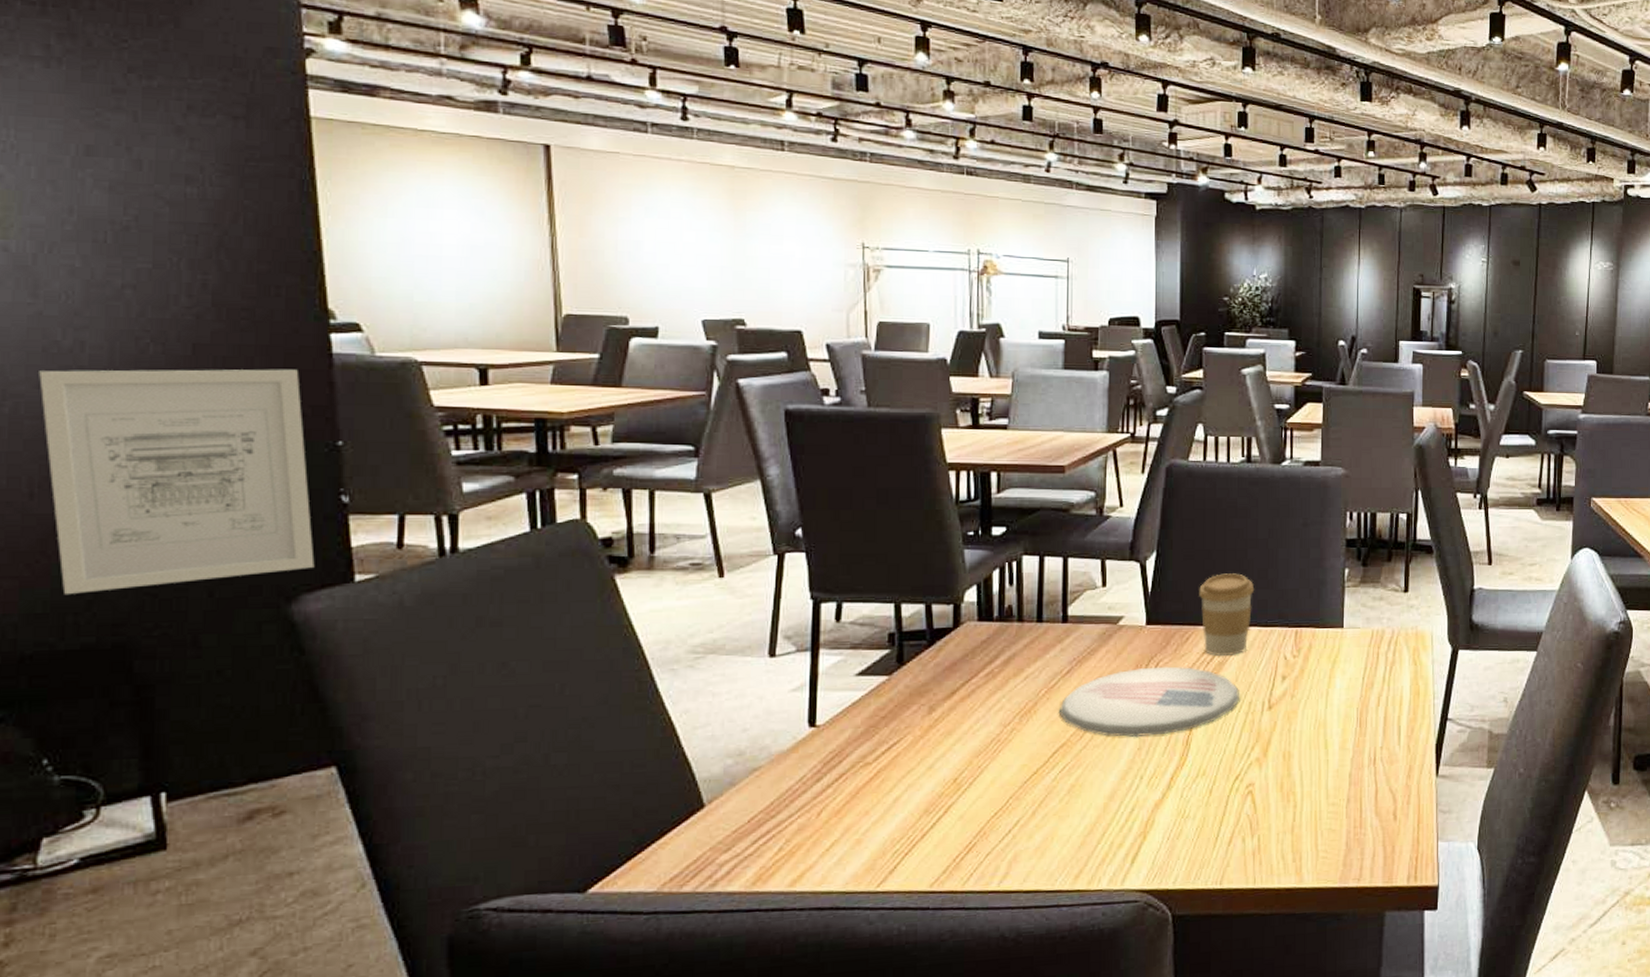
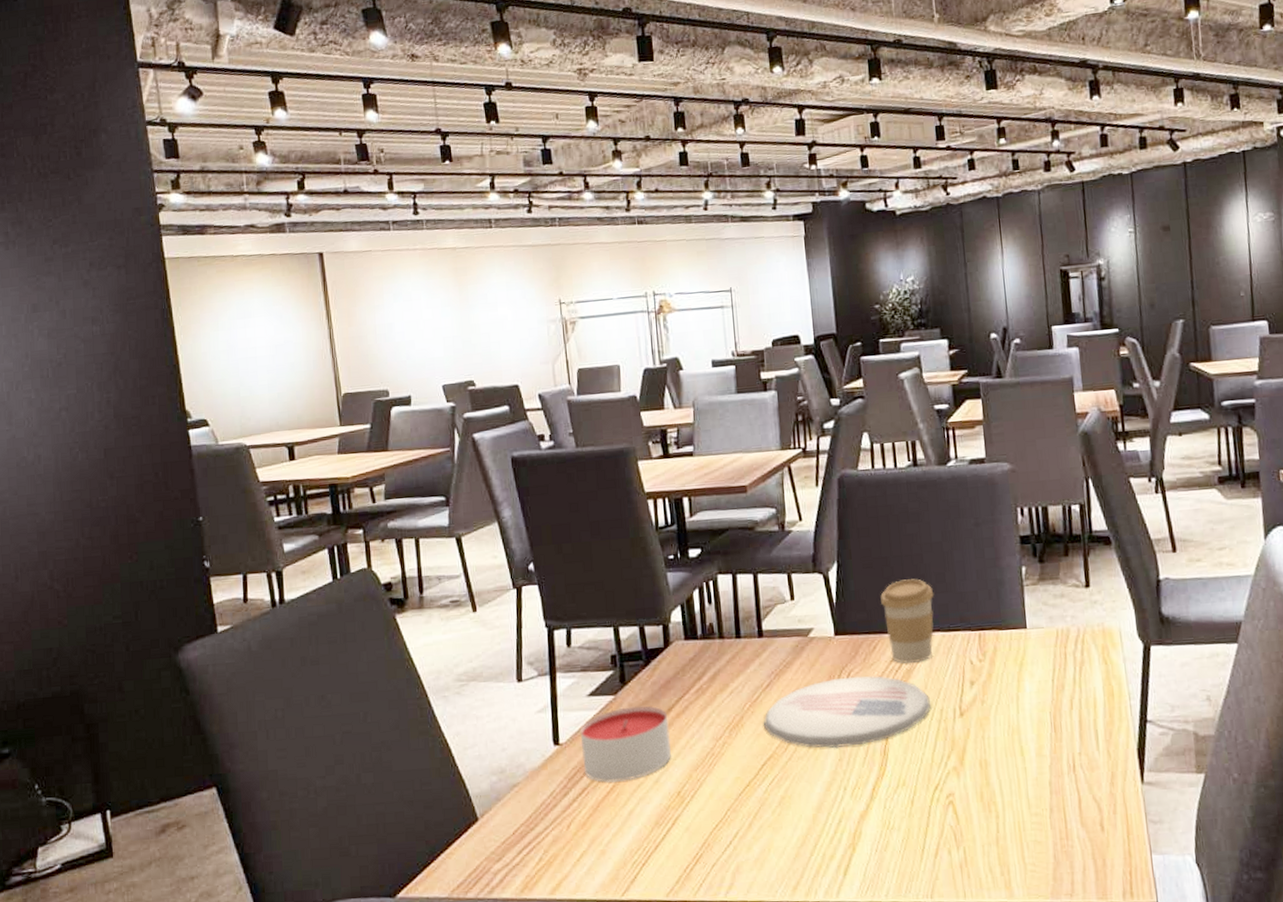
wall art: present [39,369,315,596] -> none [16,461,191,655]
candle: none [843,688,952,768] -> present [580,705,672,782]

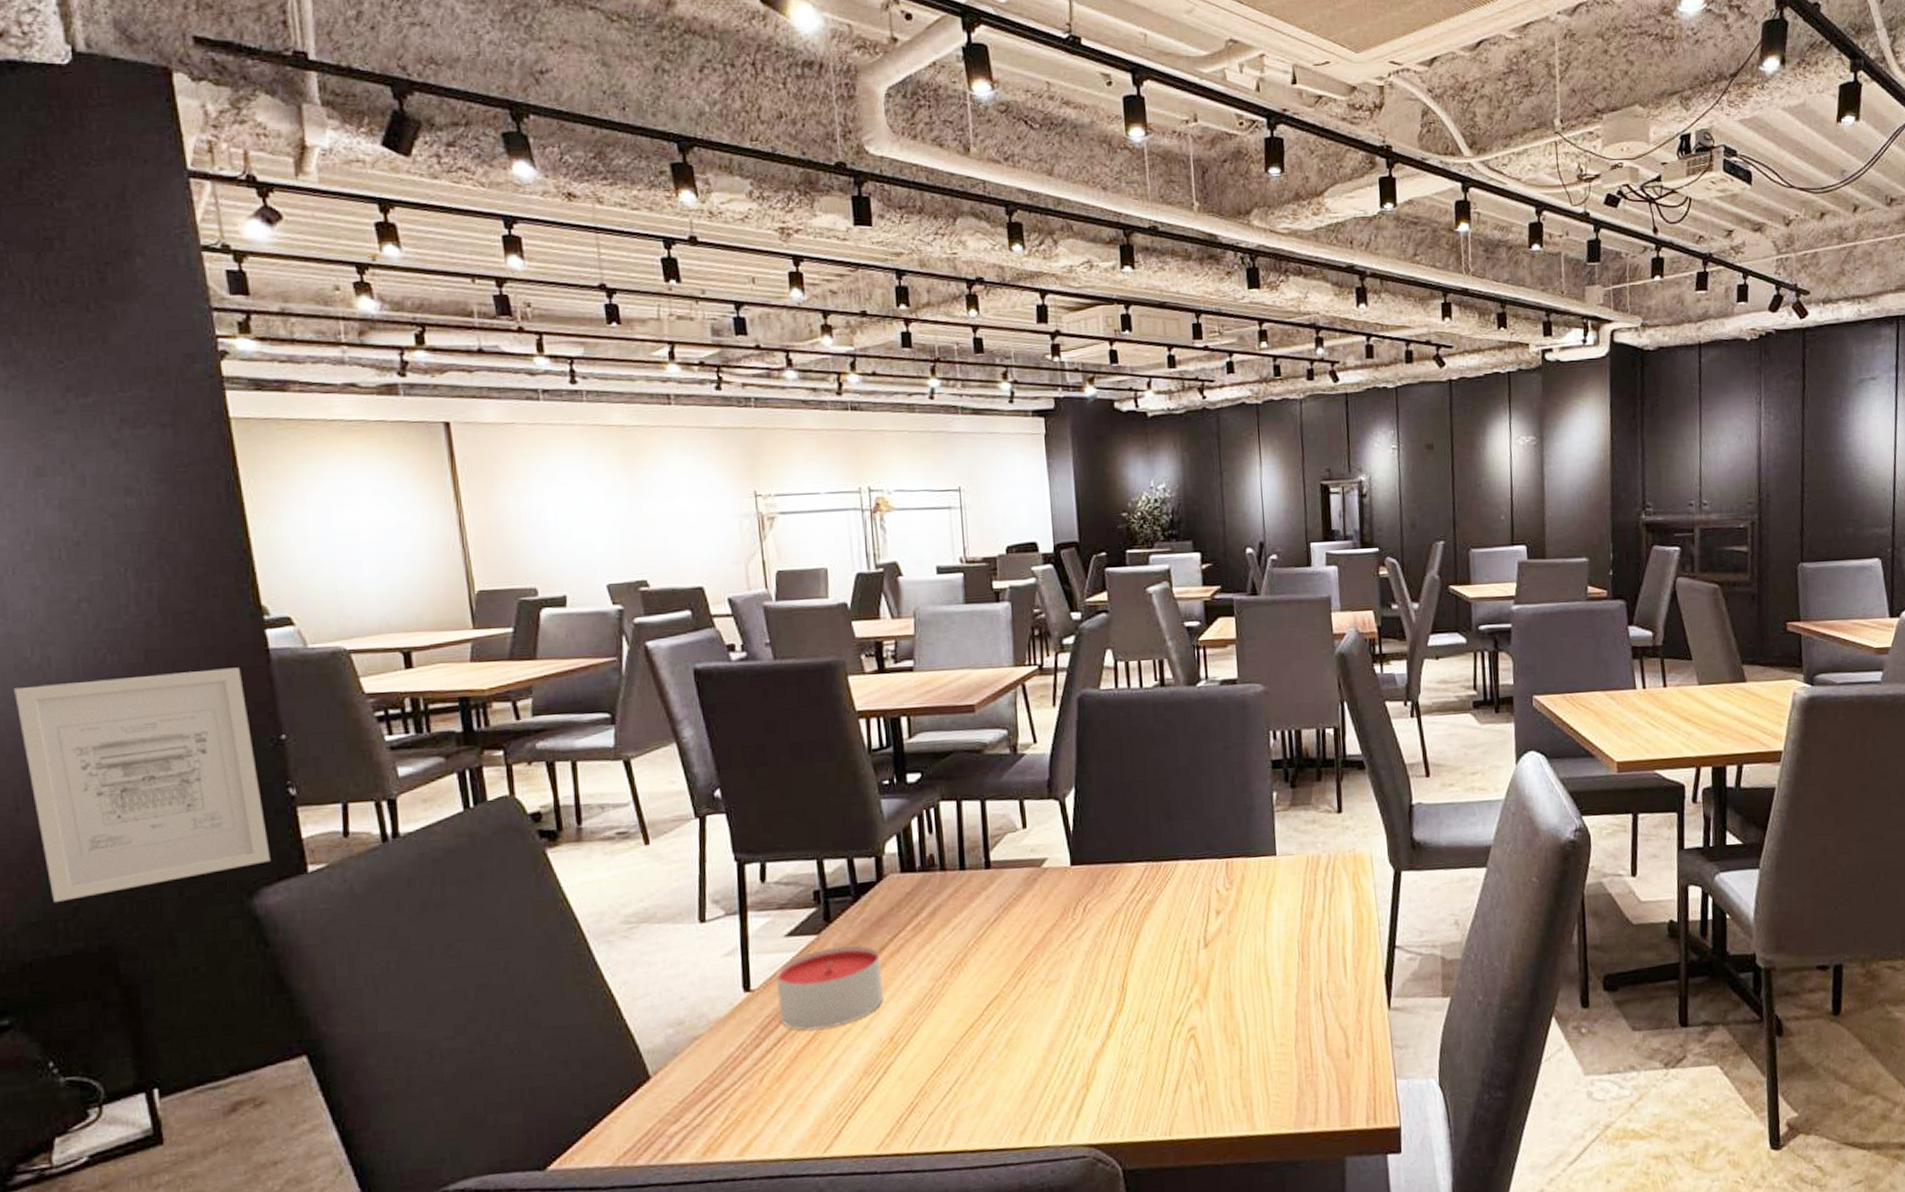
wall art: none [16,461,191,655] -> present [14,667,271,903]
plate: present [764,675,930,749] -> none [990,907,1173,985]
coffee cup: present [880,578,934,663] -> none [1122,805,1180,894]

